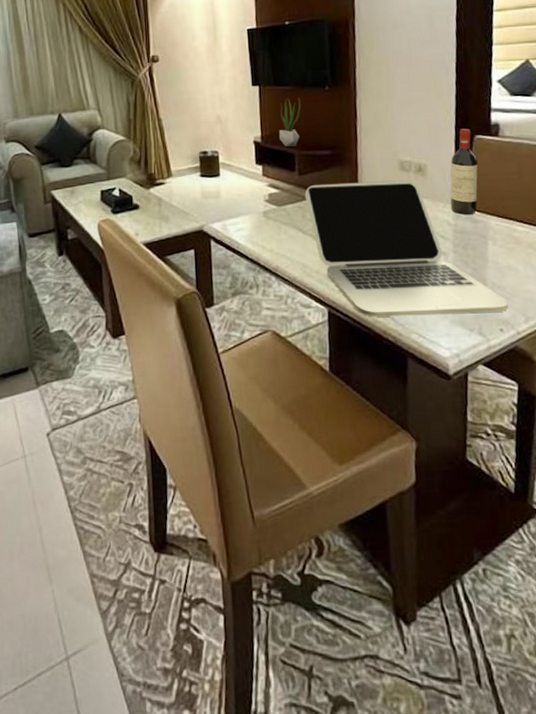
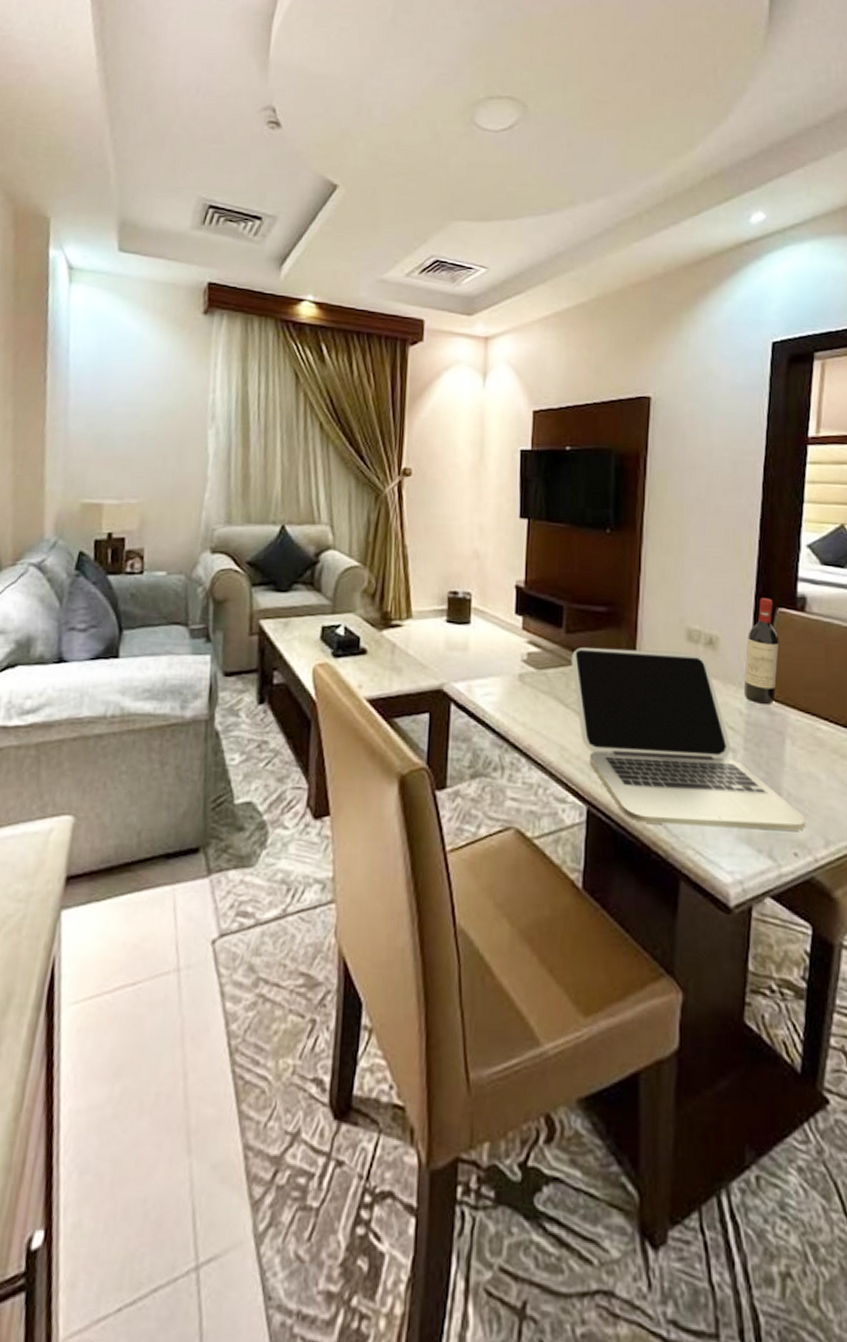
potted plant: present [278,96,302,147] -> none [546,537,577,597]

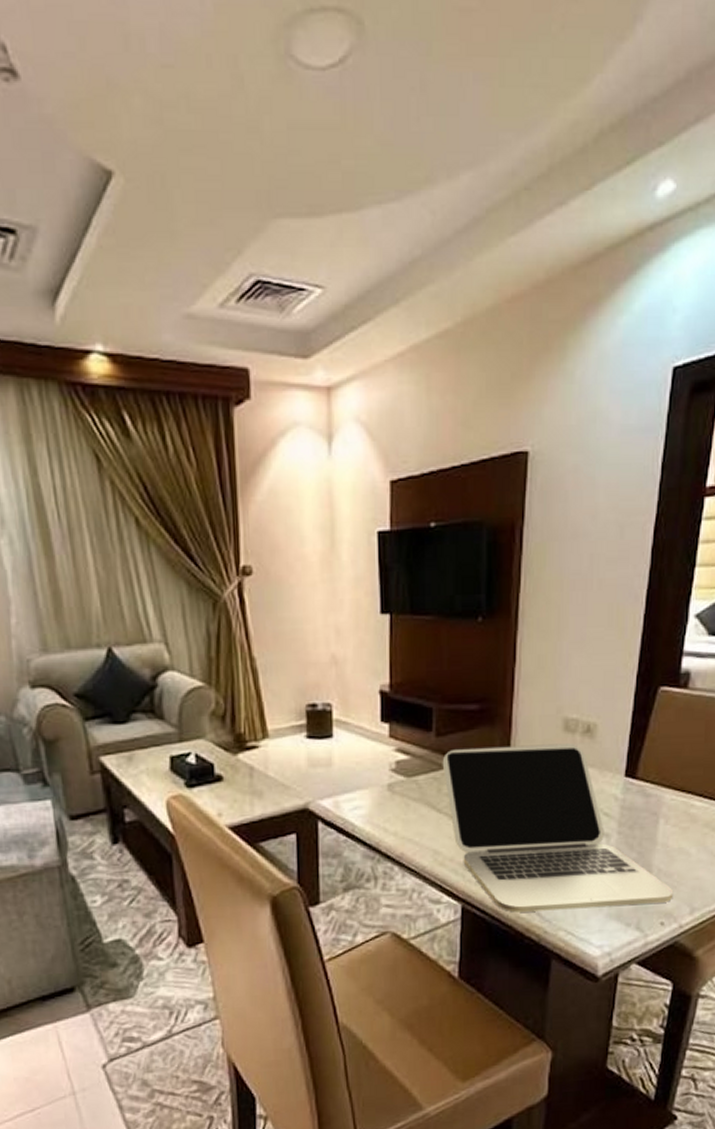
wine bottle: present [743,598,780,704] -> none [620,677,660,787]

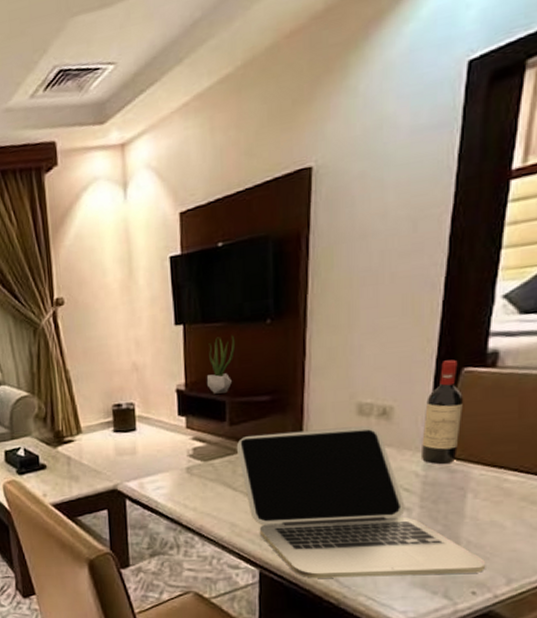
potted plant: none [413,630,445,699] -> present [206,334,236,394]
wine bottle: none [620,677,660,787] -> present [420,359,464,464]

